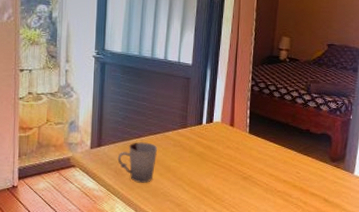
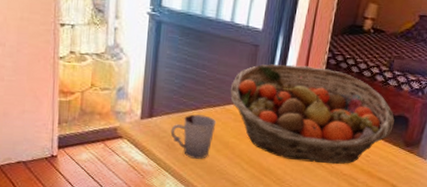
fruit basket: none [168,93,318,182] -> present [230,64,395,165]

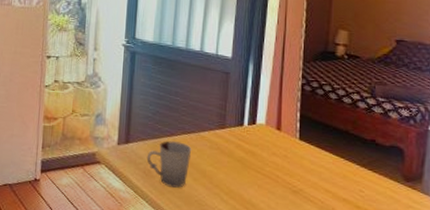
fruit basket: present [230,64,395,165] -> none [203,91,387,200]

